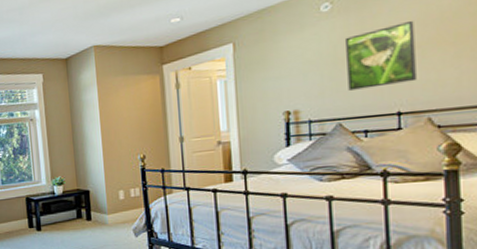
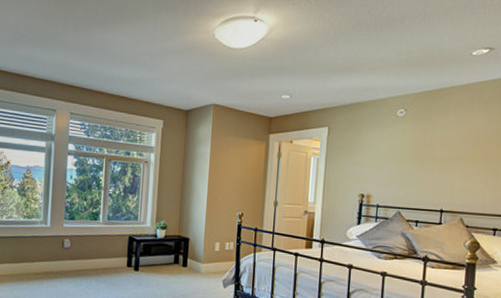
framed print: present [344,20,416,91] -> none [409,137,460,187]

